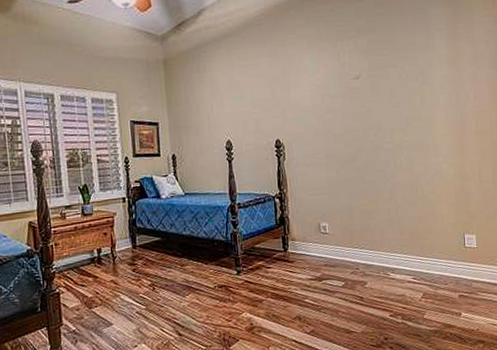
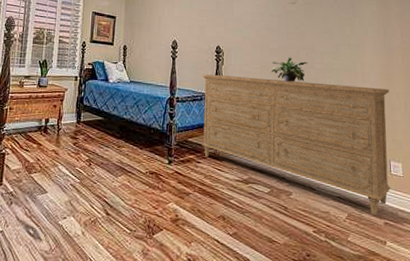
dresser: none [263,160,465,290] -> present [202,74,391,215]
potted plant: none [338,140,376,168] -> present [271,57,308,82]

